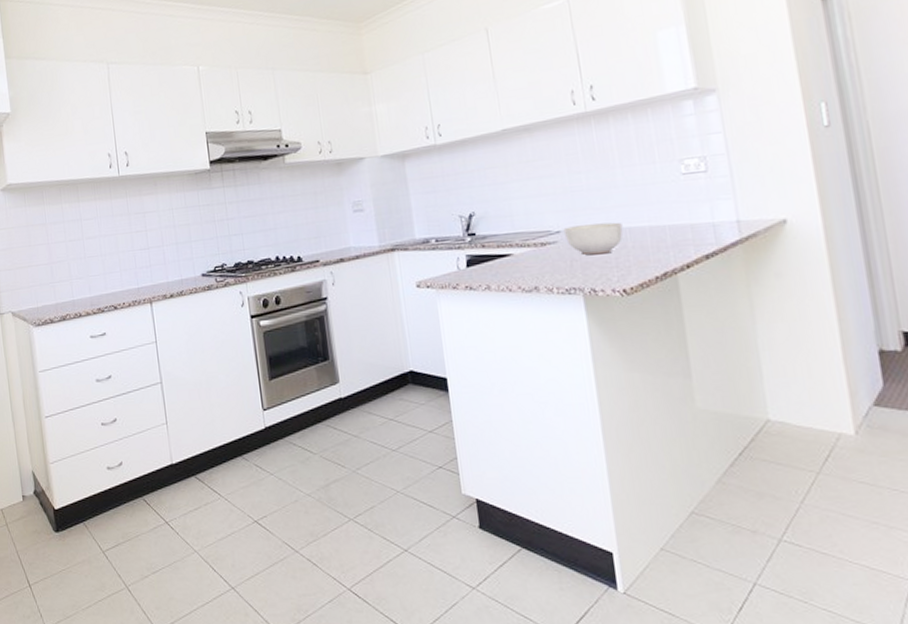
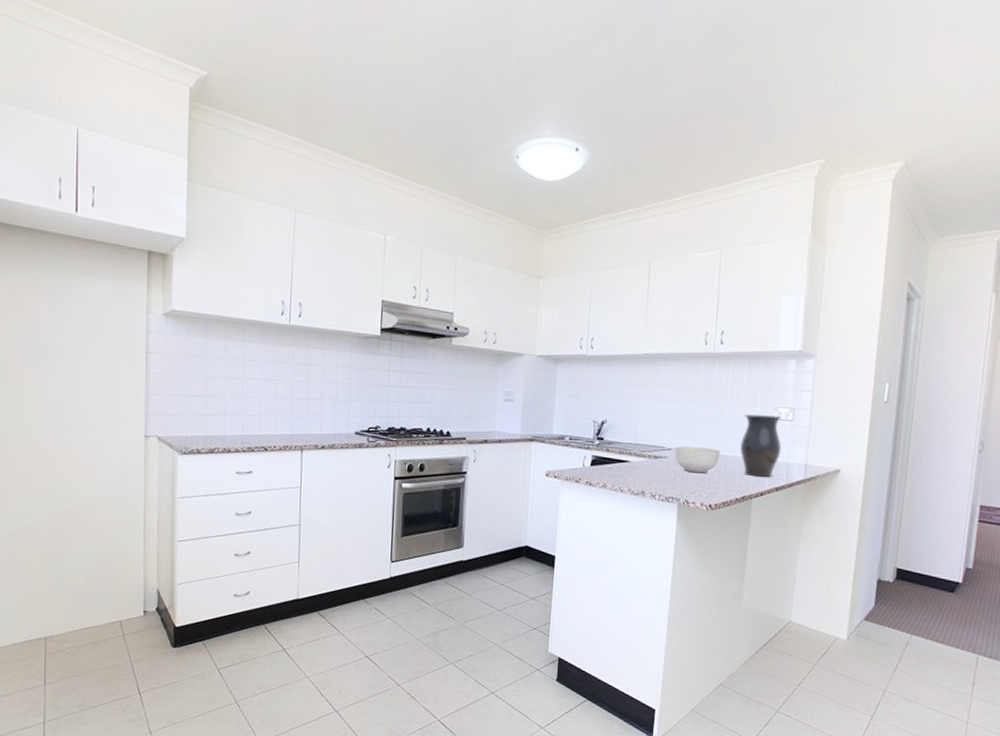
vase: none [642,169,702,247] -> present [740,414,782,477]

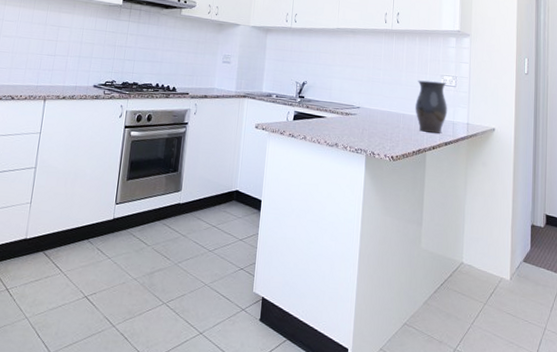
bowl: present [674,446,721,474] -> none [362,105,399,129]

